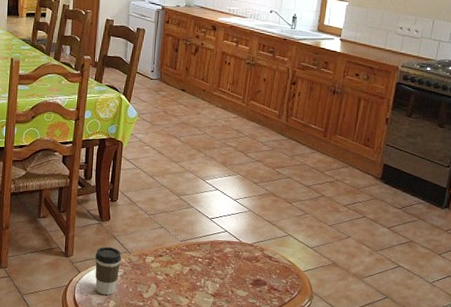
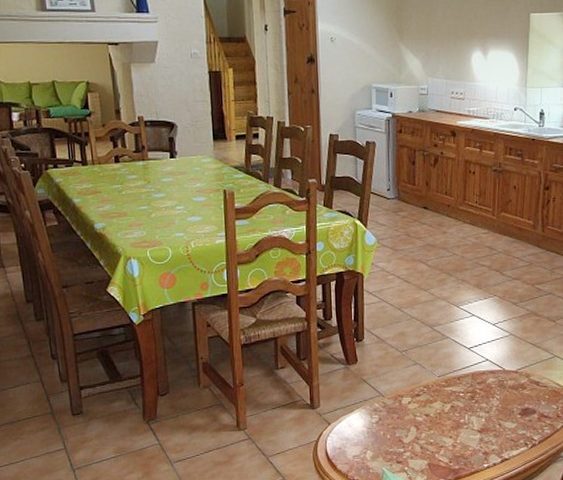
coffee cup: present [95,246,121,295] -> none [345,392,374,445]

